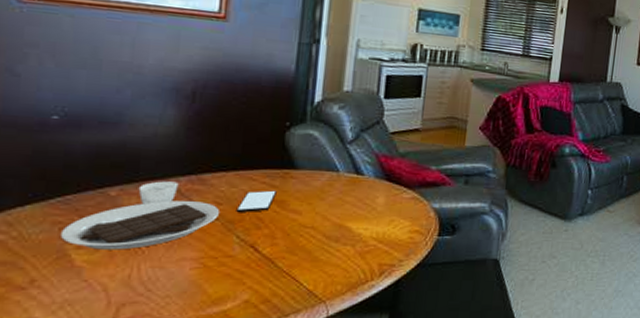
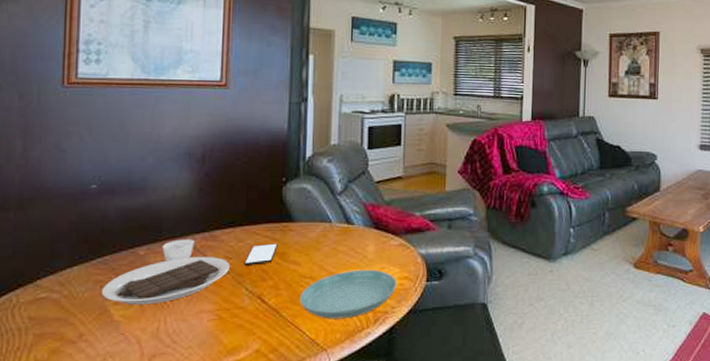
saucer: none [298,221,406,271] -> present [300,269,397,319]

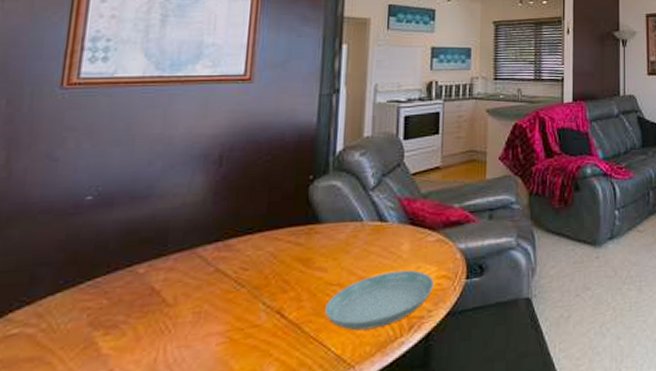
placemat: present [101,239,278,305] -> none [88,248,302,334]

